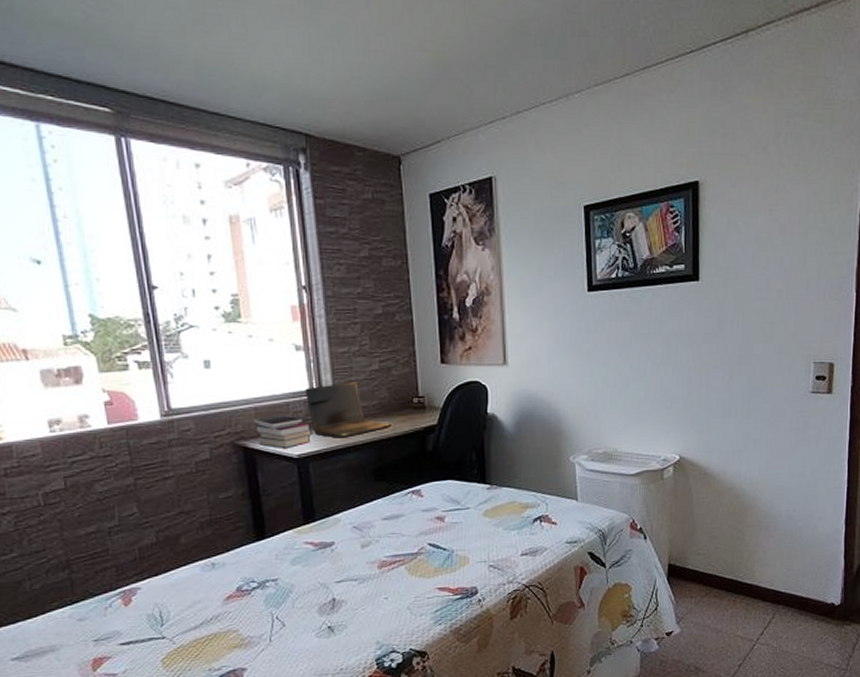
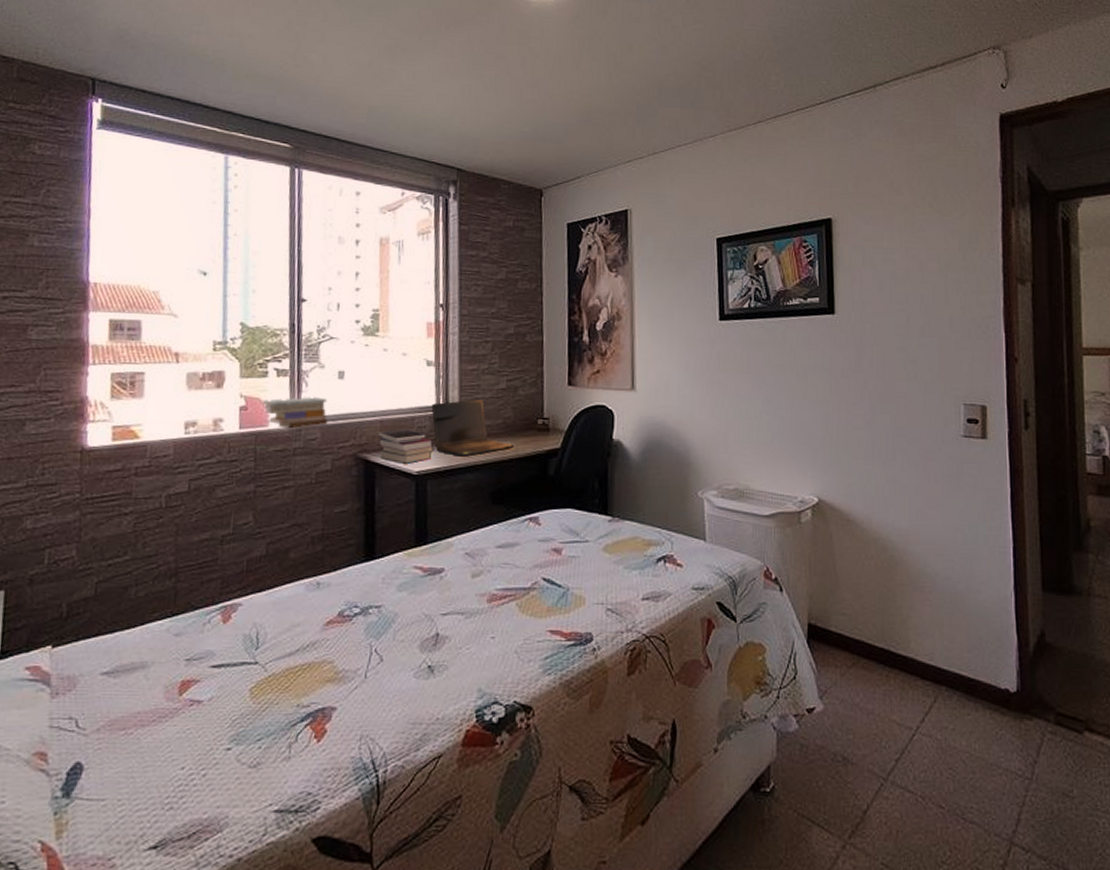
books: none [125,388,200,422] -> present [260,397,328,429]

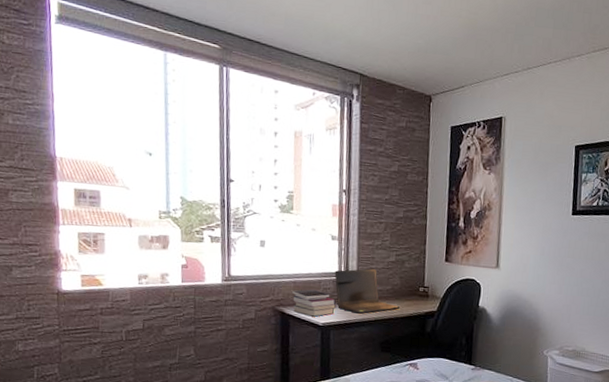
books: present [260,397,328,429] -> none [198,259,252,285]

